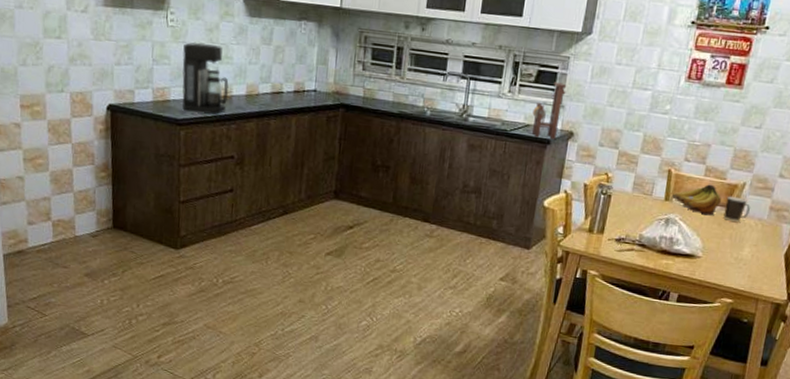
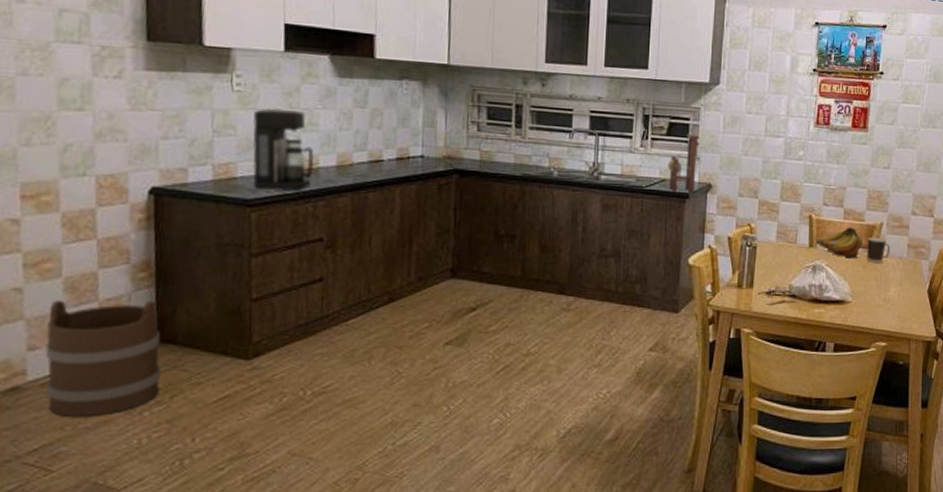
bucket: none [39,188,116,280] -> present [45,299,162,418]

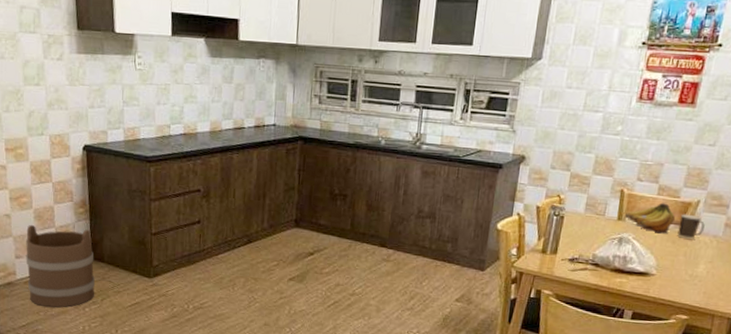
coffee maker: present [252,108,315,191] -> none [150,83,194,151]
paper towel holder: present [668,134,700,193] -> none [483,108,518,164]

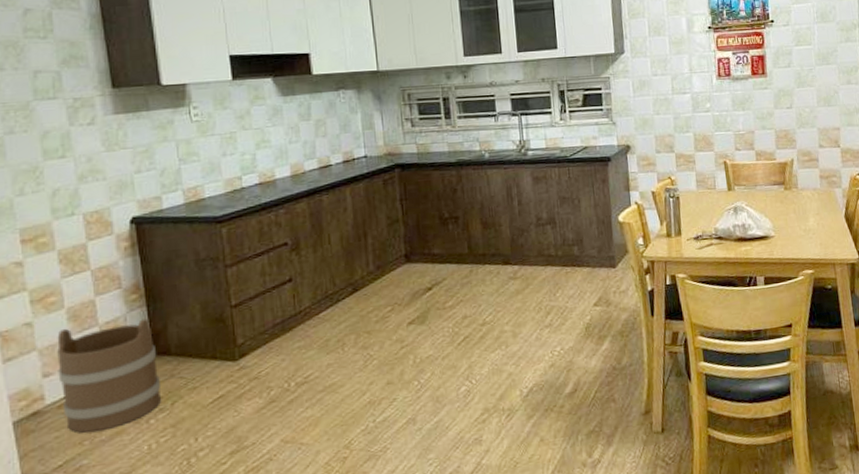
fruit: present [625,203,676,234] -> none [734,167,778,197]
mug: present [677,214,705,240] -> none [781,173,804,197]

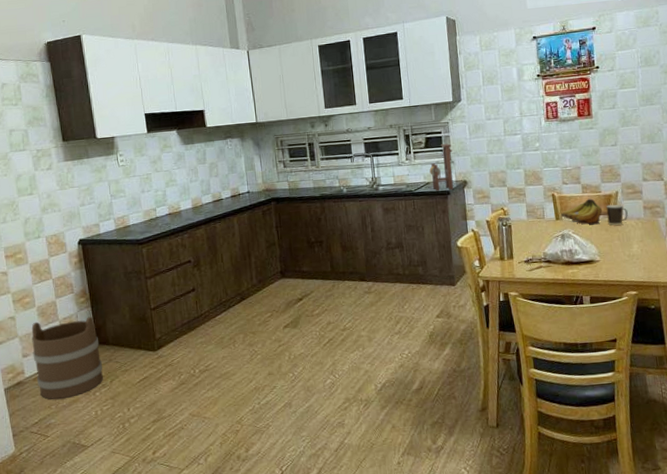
paper towel holder: none [587,102,615,157] -> present [429,143,453,191]
fruit: none [734,167,778,197] -> present [561,198,603,225]
mug: none [781,173,804,197] -> present [606,204,628,226]

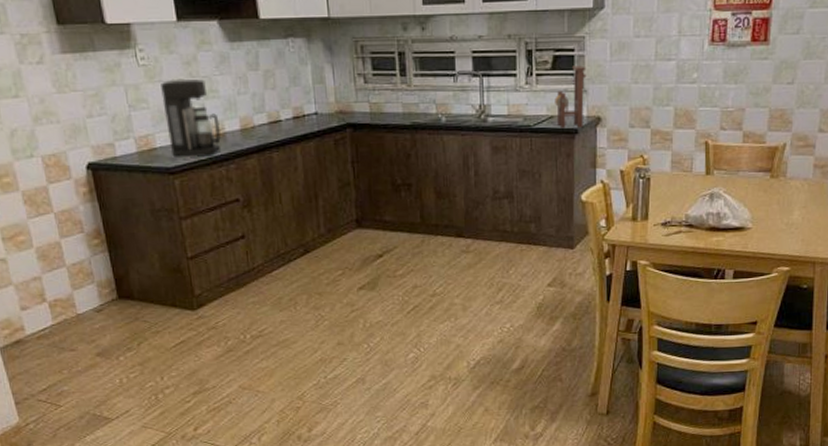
bucket: present [31,316,103,400] -> none [29,263,128,364]
coffee maker: none [134,173,178,232] -> present [161,78,222,157]
fruit: present [561,198,603,225] -> none [713,150,764,184]
mug: present [606,204,628,226] -> none [768,159,794,187]

